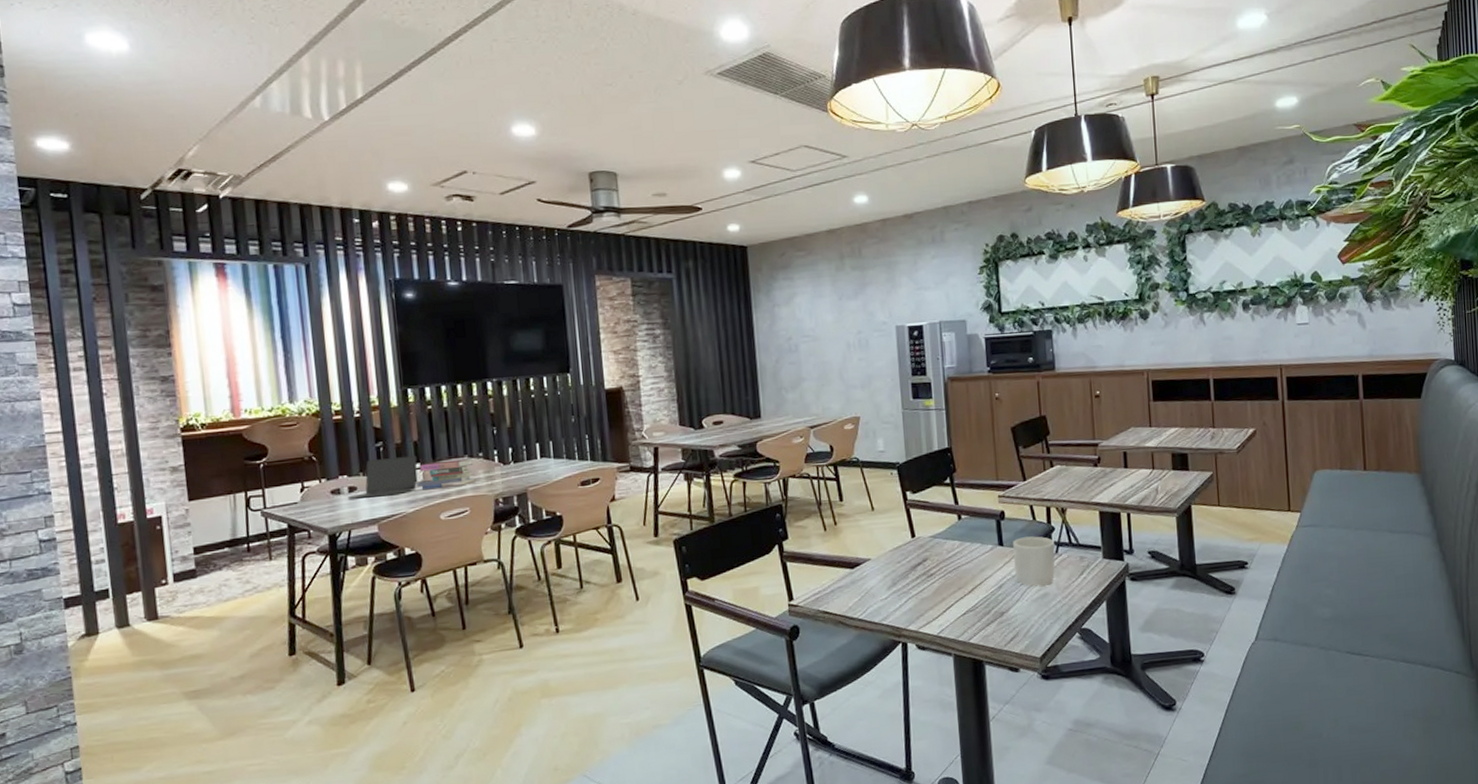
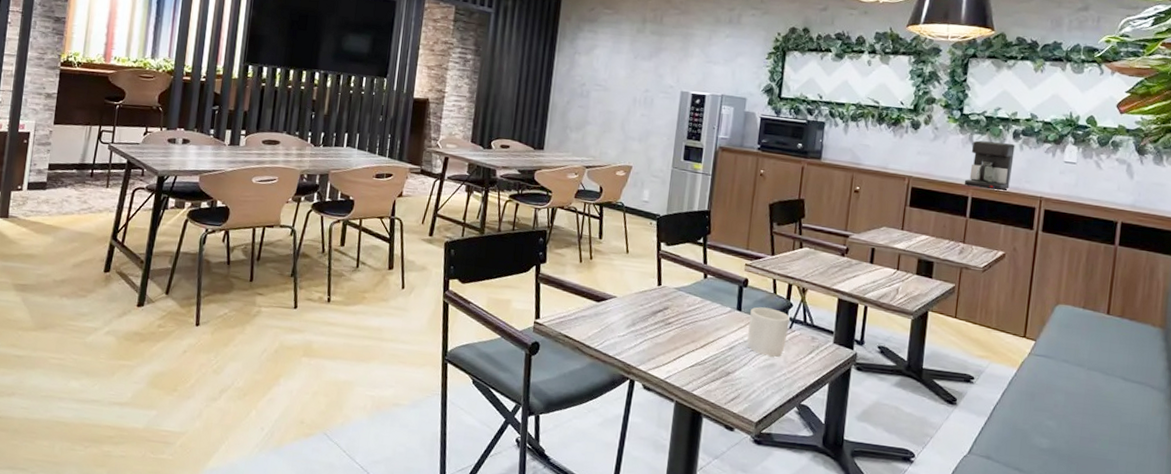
laptop: present [347,455,417,500] -> none [180,119,244,154]
books: present [417,458,476,490] -> none [239,131,289,157]
coffee maker: none [1203,316,1248,368] -> present [964,140,1015,191]

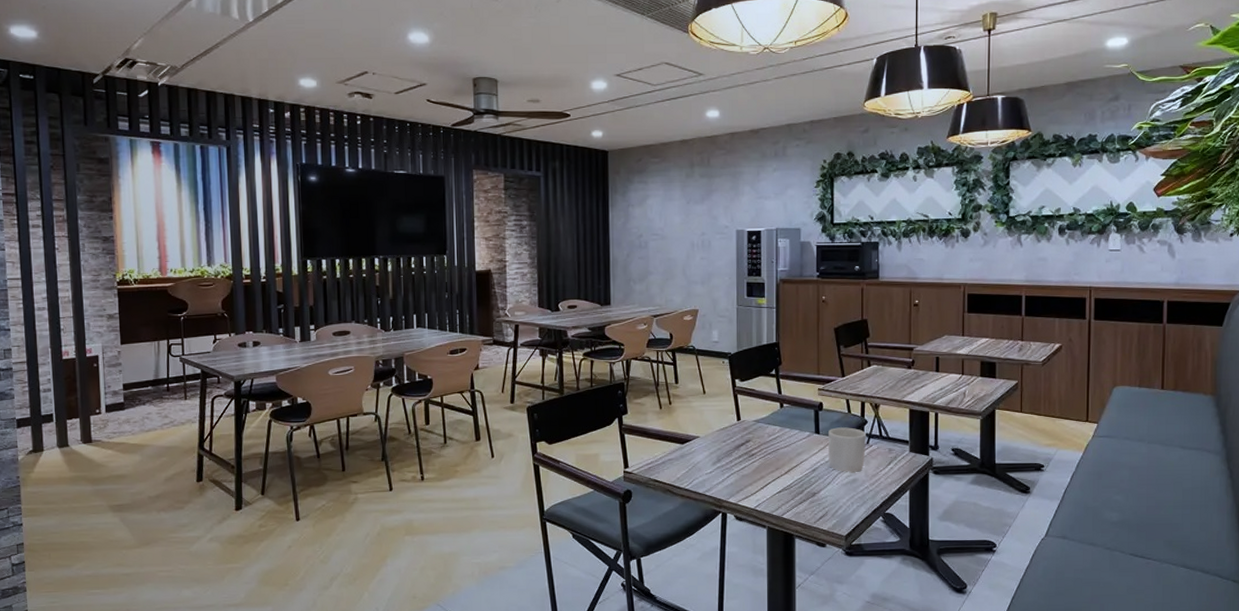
coffee maker: present [964,140,1015,191] -> none [1017,240,1062,286]

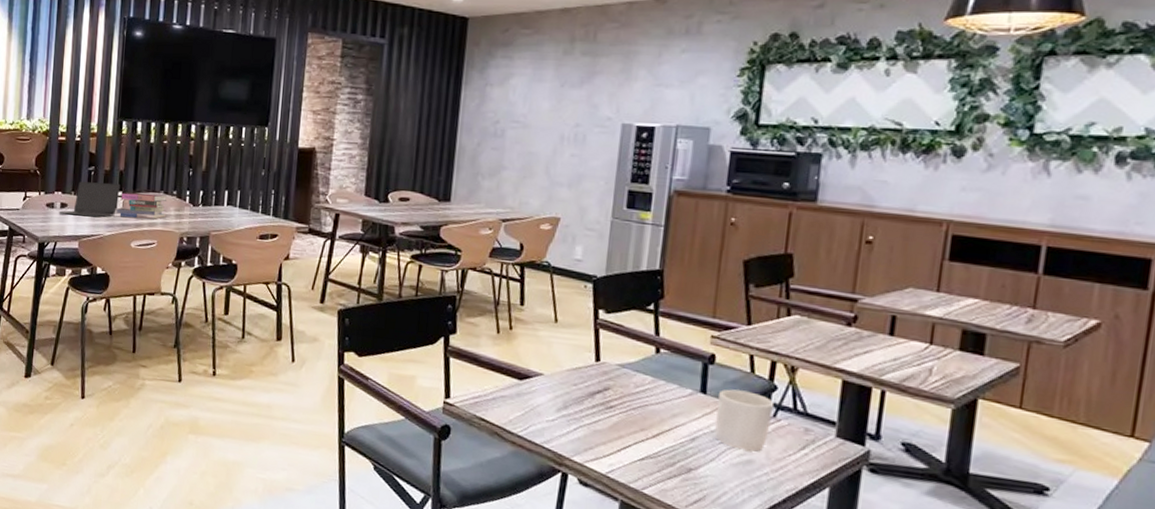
laptop: none [252,318,312,353] -> present [58,181,121,218]
books: none [310,324,360,349] -> present [116,192,167,219]

